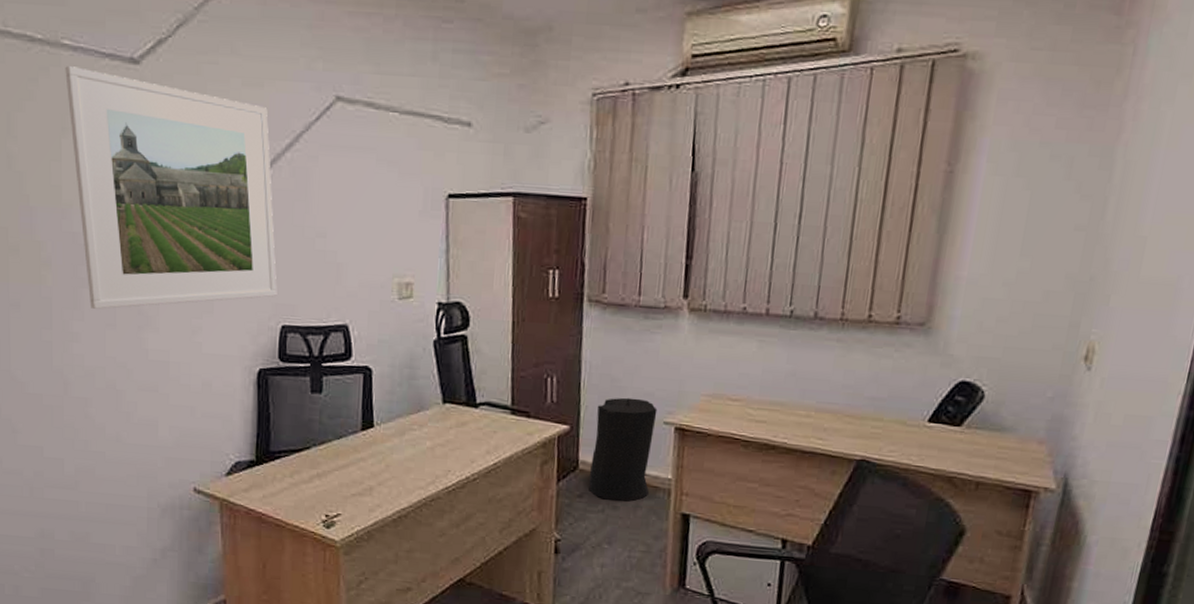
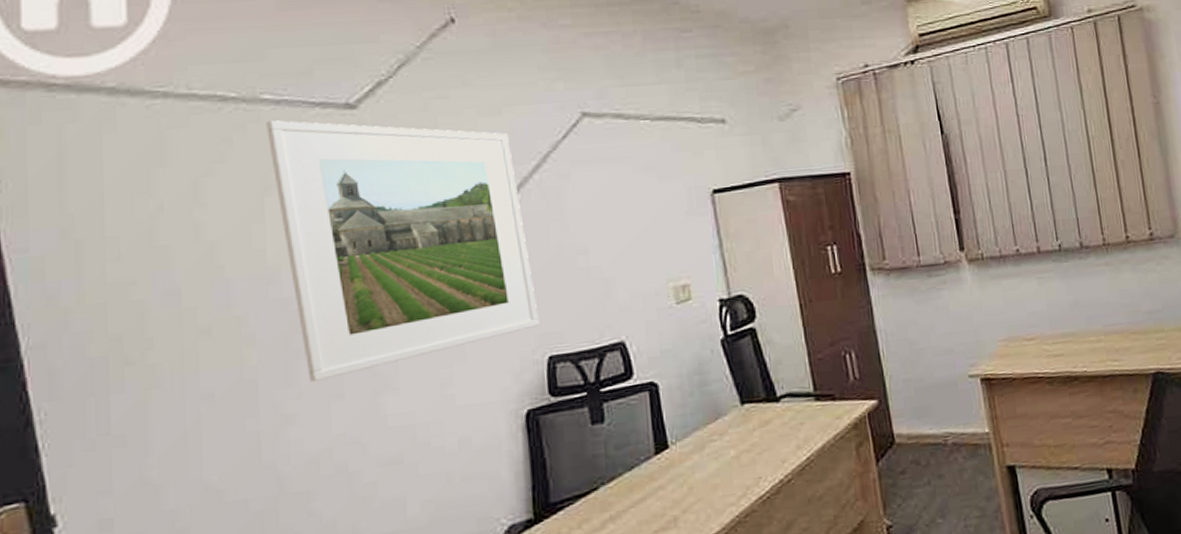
trash can: present [589,397,658,502] -> none [902,357,970,470]

